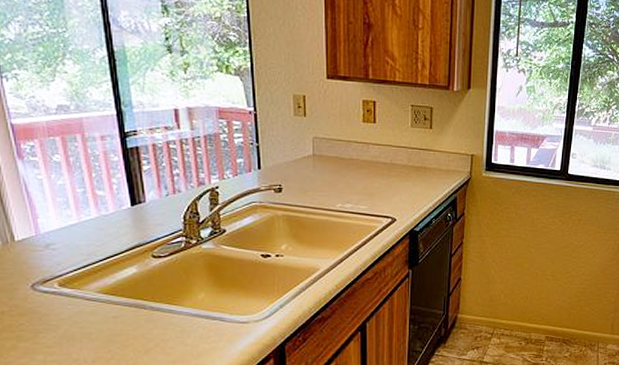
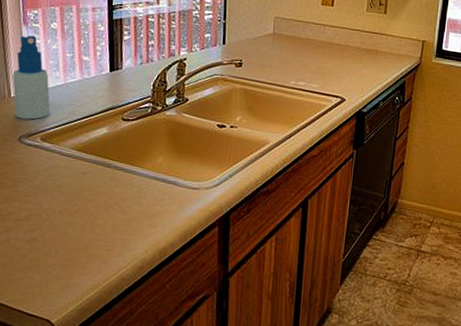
spray bottle: none [12,171,66,264] -> present [12,35,51,120]

